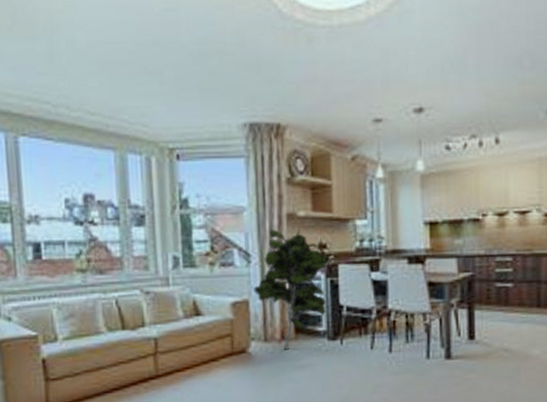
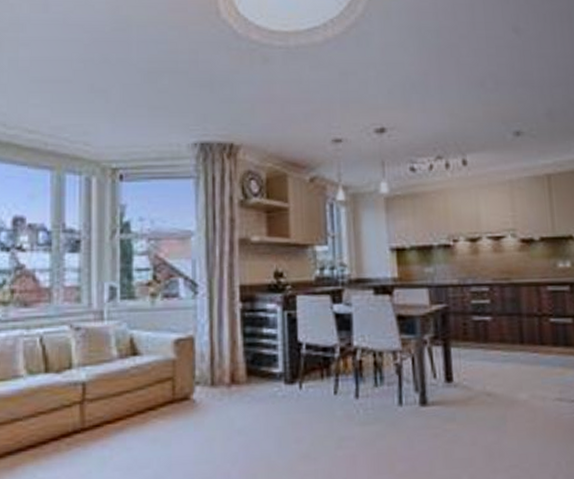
indoor plant: present [254,228,328,350] -> none [200,255,284,396]

